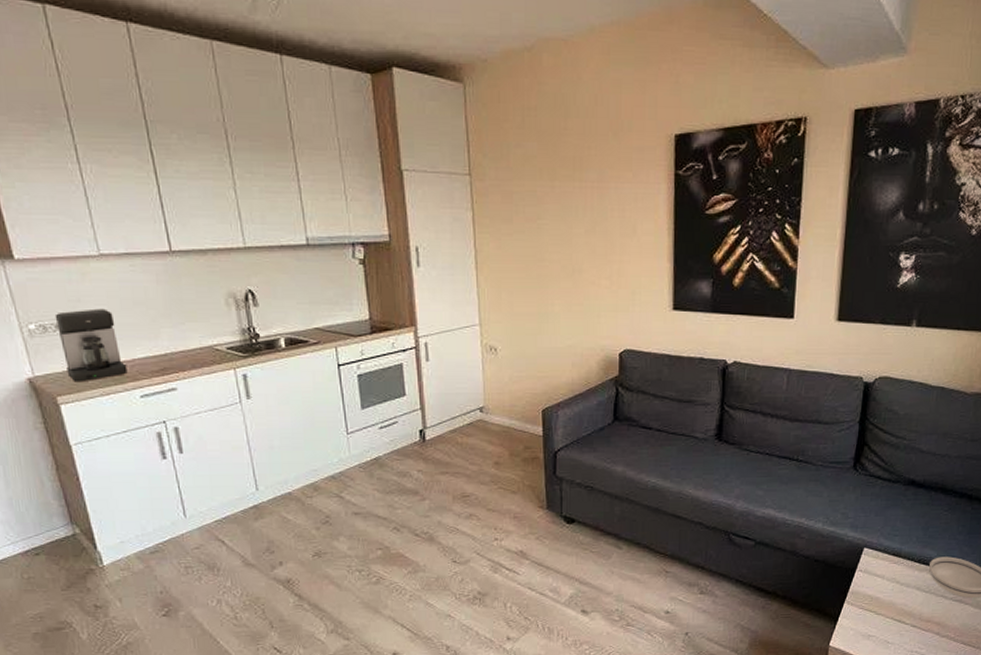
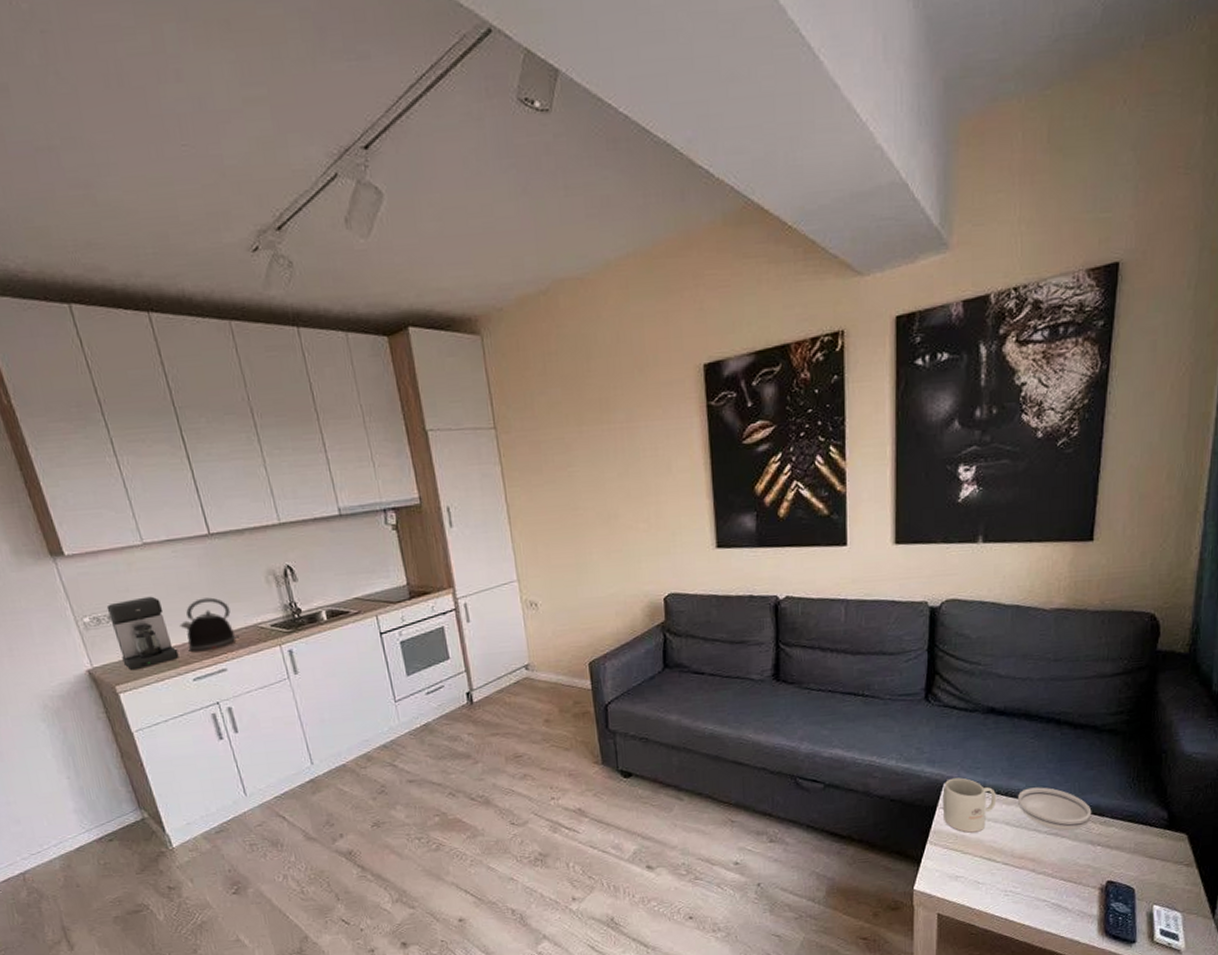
kettle: none [131,315,193,369] -> present [179,597,239,653]
mug: none [861,543,911,595] -> present [942,777,997,833]

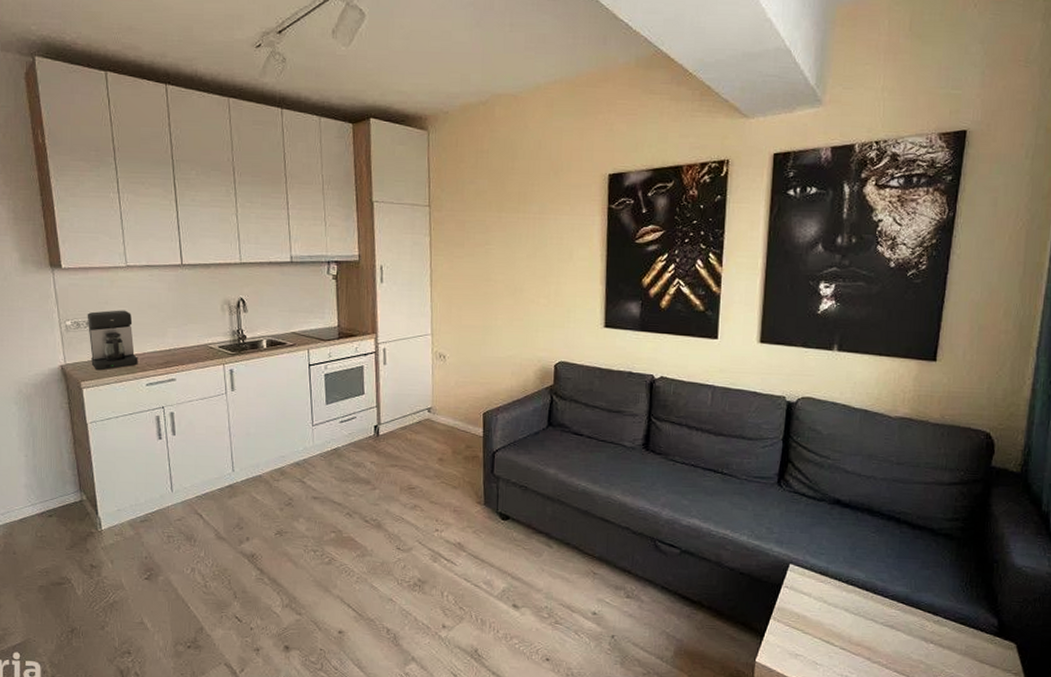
kettle: present [179,597,239,653] -> none [144,317,191,362]
mug: present [942,777,997,833] -> none [787,560,839,614]
bowl: present [1018,787,1092,831] -> none [857,579,926,625]

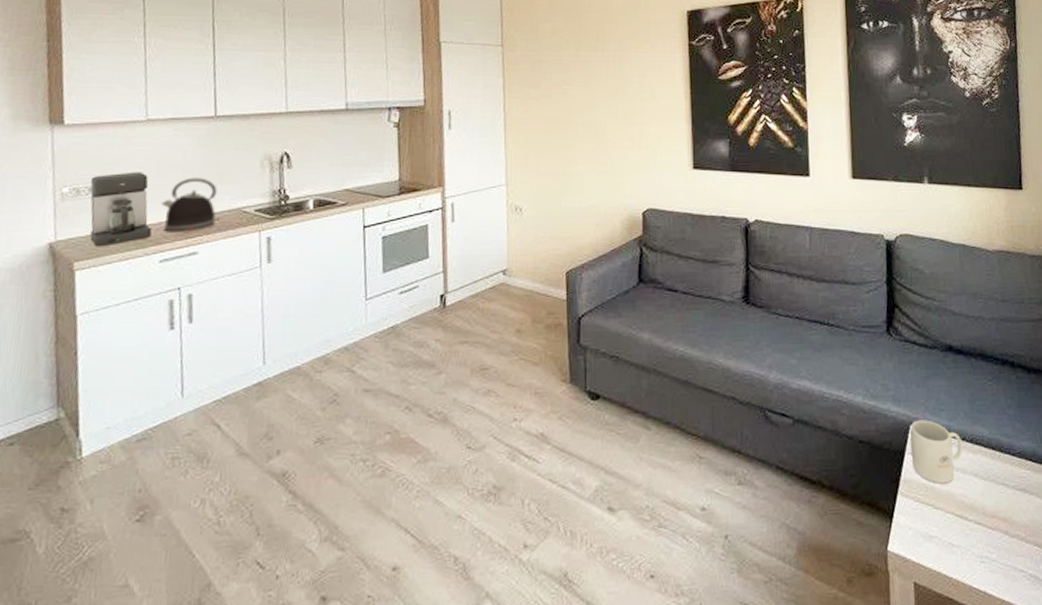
kettle: none [144,317,191,362] -> present [161,177,219,232]
mug: none [787,560,839,614] -> present [909,420,963,484]

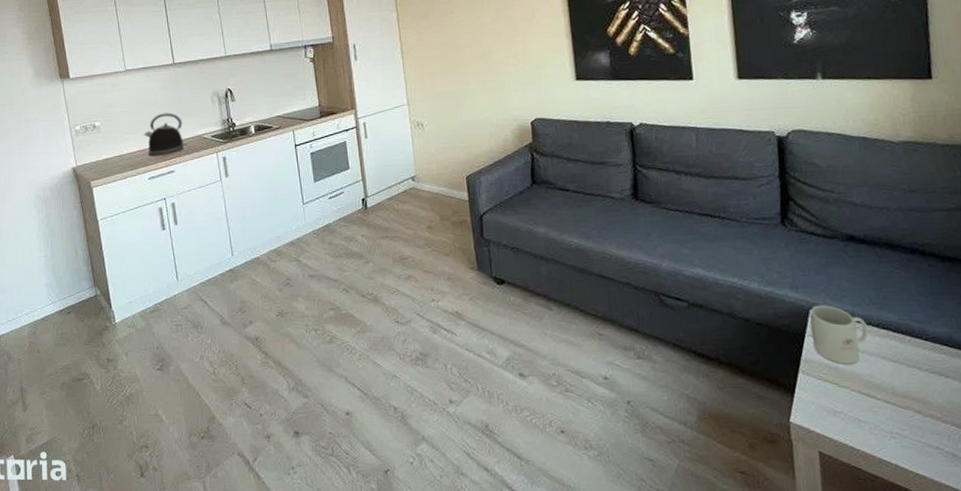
coffee maker: present [90,171,152,247] -> none [93,111,140,170]

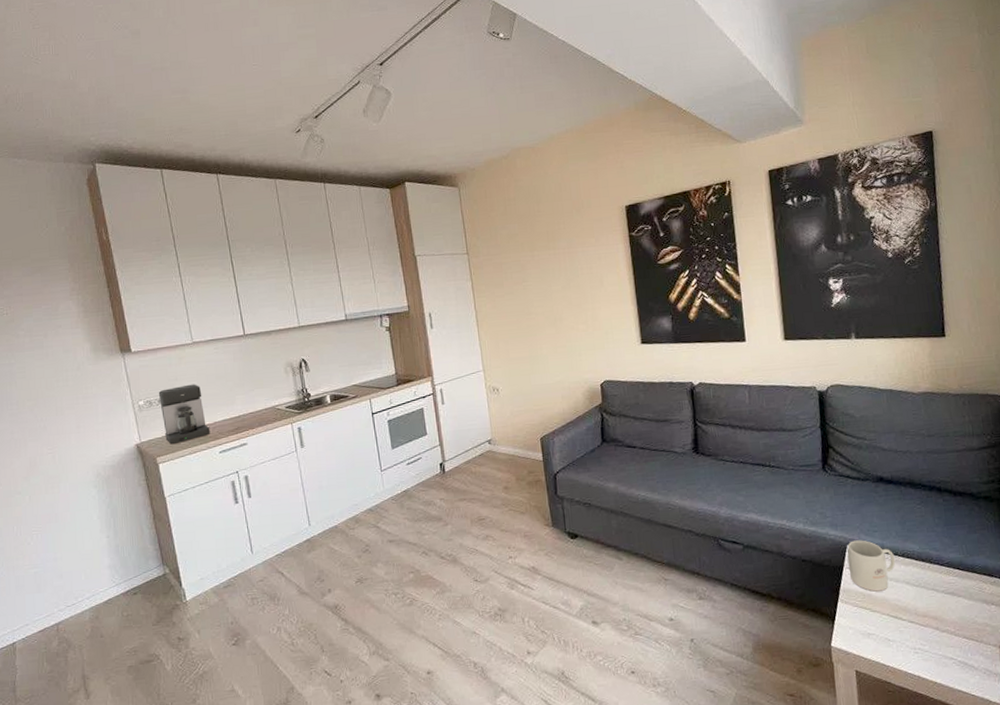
coffee maker: none [93,111,140,170] -> present [158,384,210,445]
kettle: present [144,112,187,156] -> none [214,384,260,430]

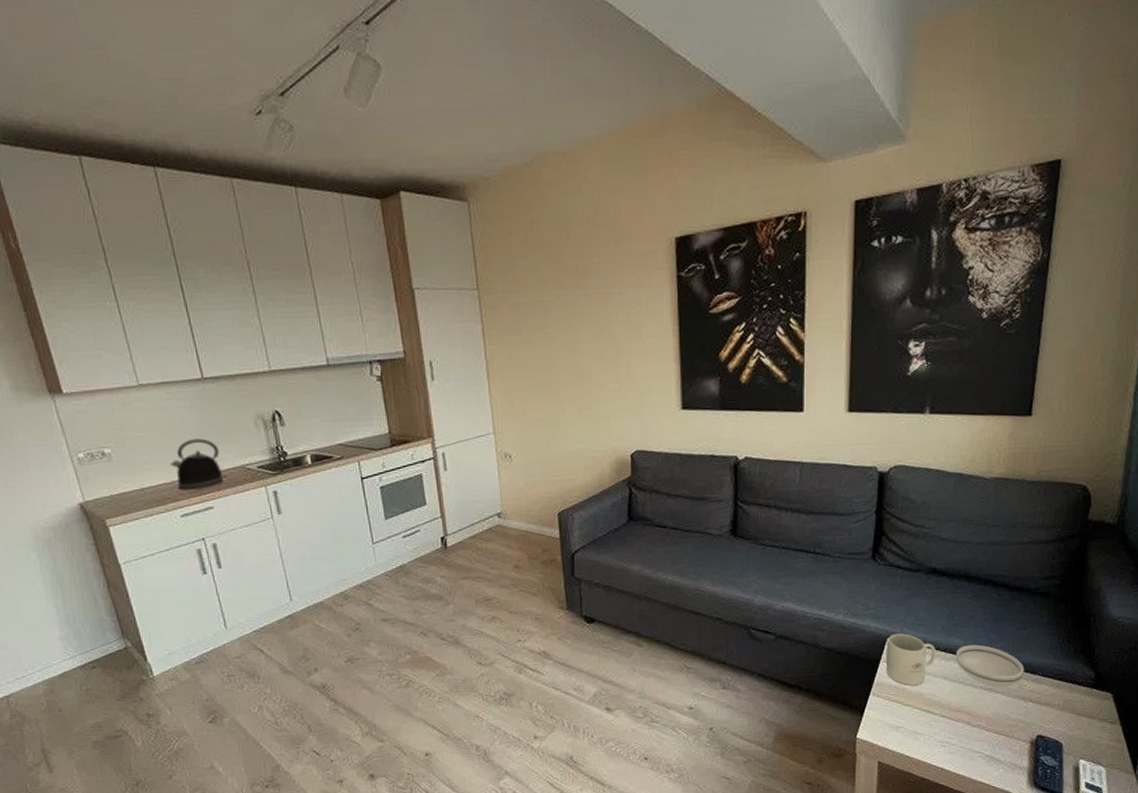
coffee maker: present [158,384,210,445] -> none [100,435,168,506]
kettle: none [214,384,260,430] -> present [170,438,227,490]
bowl: none [913,549,982,591] -> present [956,644,1025,687]

